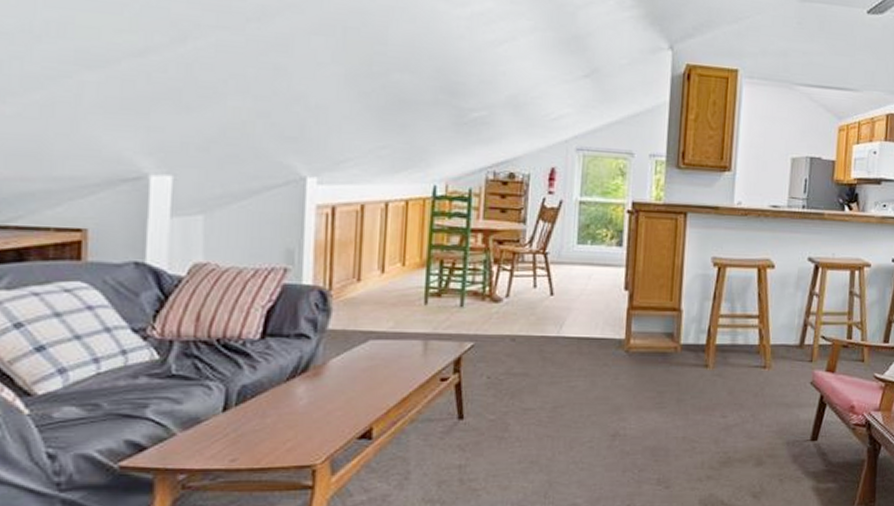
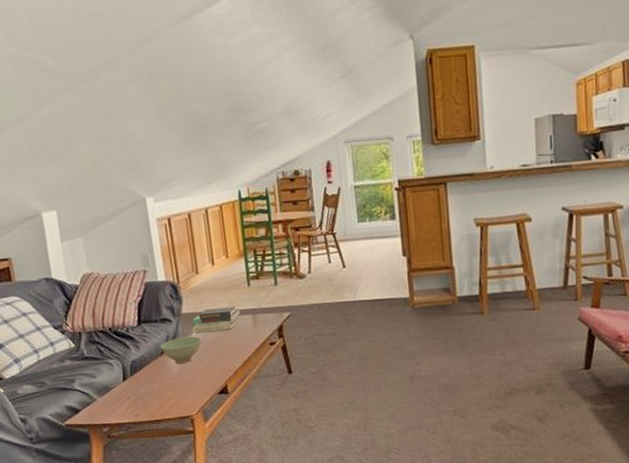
bowl: none [287,360,348,394] -> present [160,336,202,364]
books: none [337,327,408,357] -> present [192,306,240,334]

